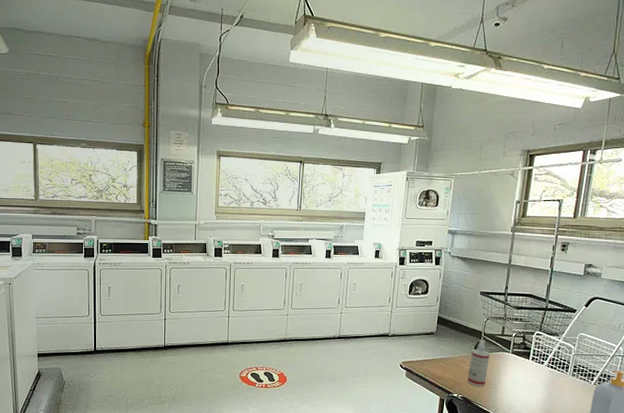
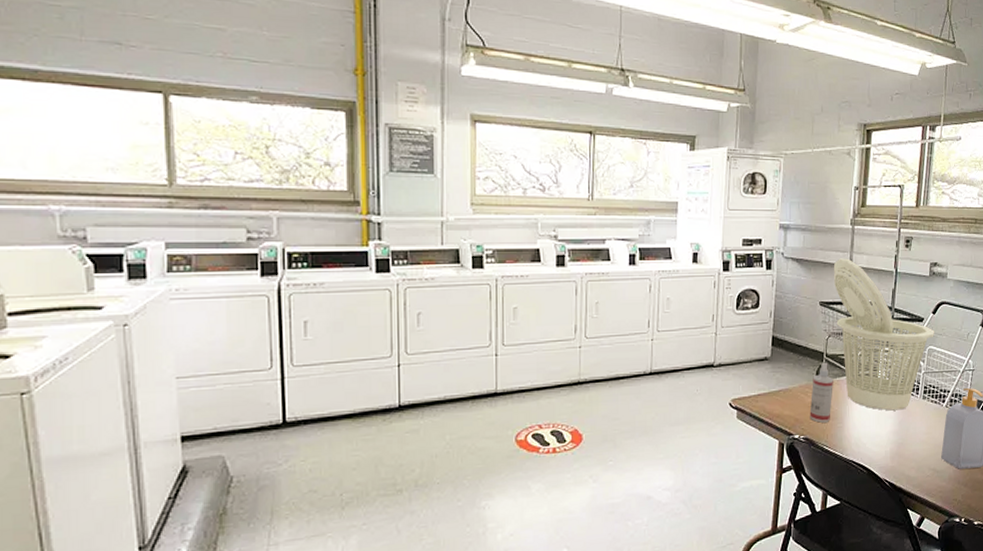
laundry basket: none [493,258,587,383] -> present [833,258,935,411]

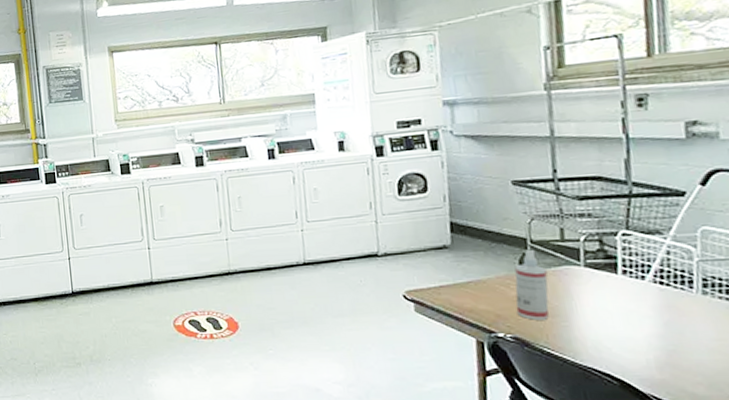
laundry basket: present [833,258,935,411] -> none [525,128,710,309]

